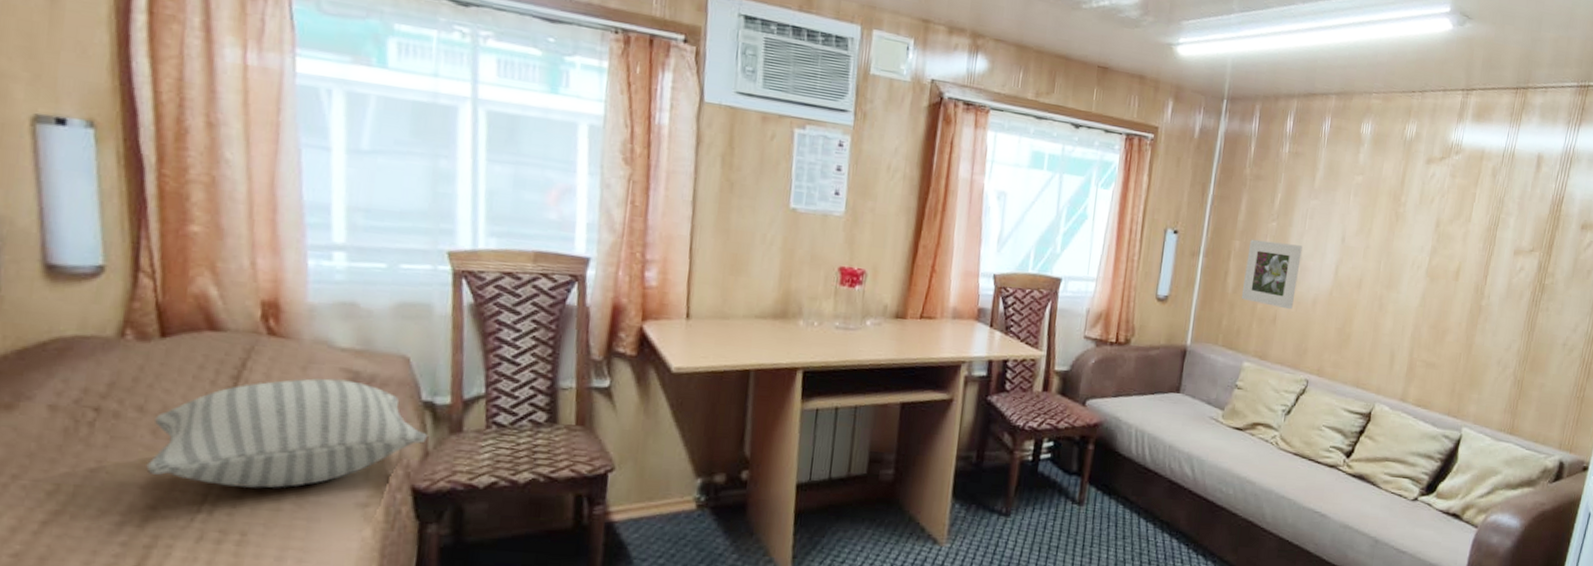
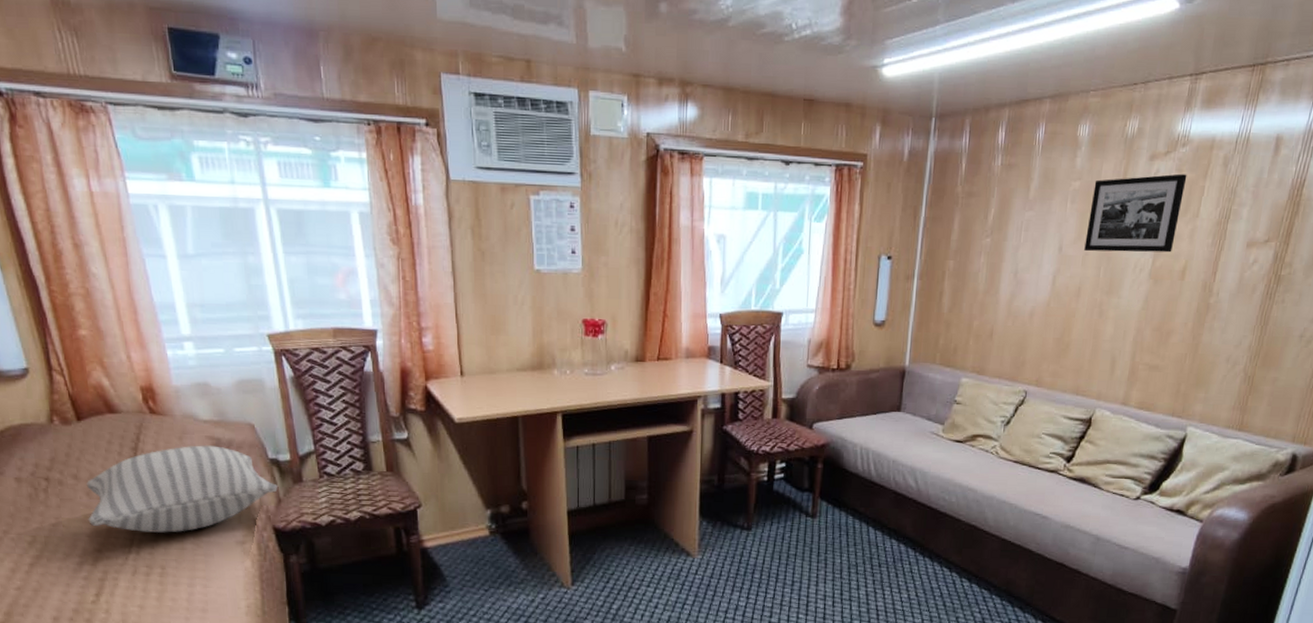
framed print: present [1241,239,1303,310] -> none [957,257,1018,324]
picture frame: none [1366,176,1460,253] -> present [1084,173,1187,253]

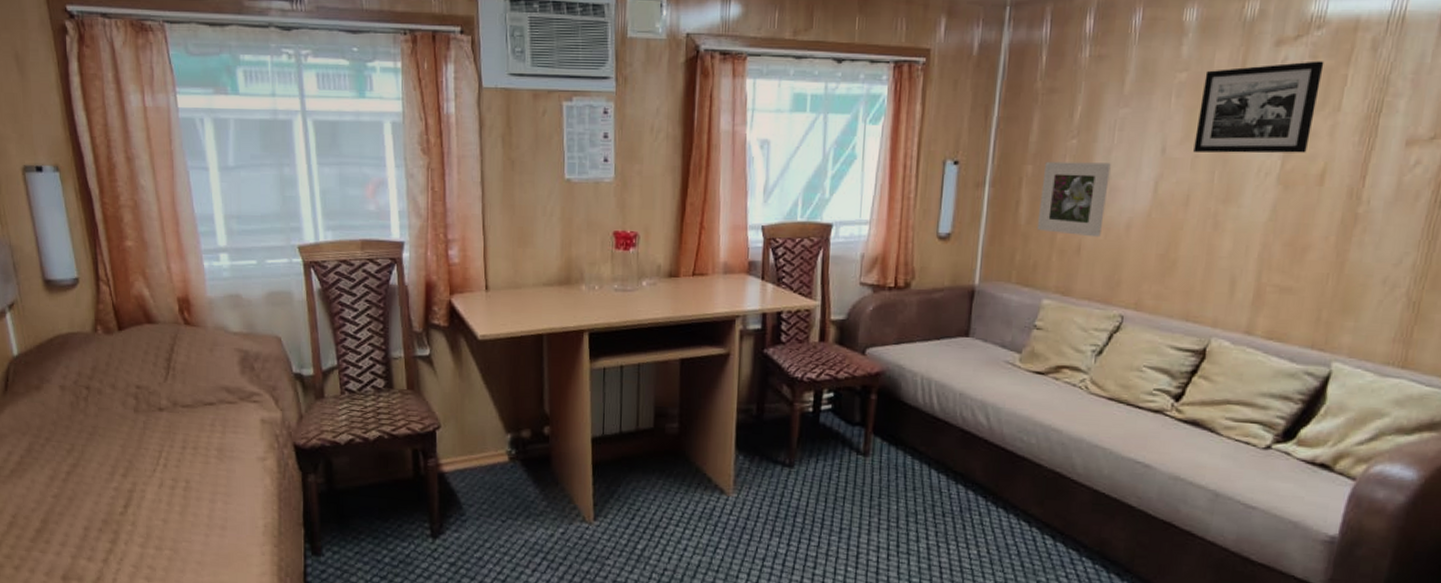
pillow: present [86,445,278,533] -> none [122,357,300,446]
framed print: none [957,257,1018,324] -> present [1036,161,1111,238]

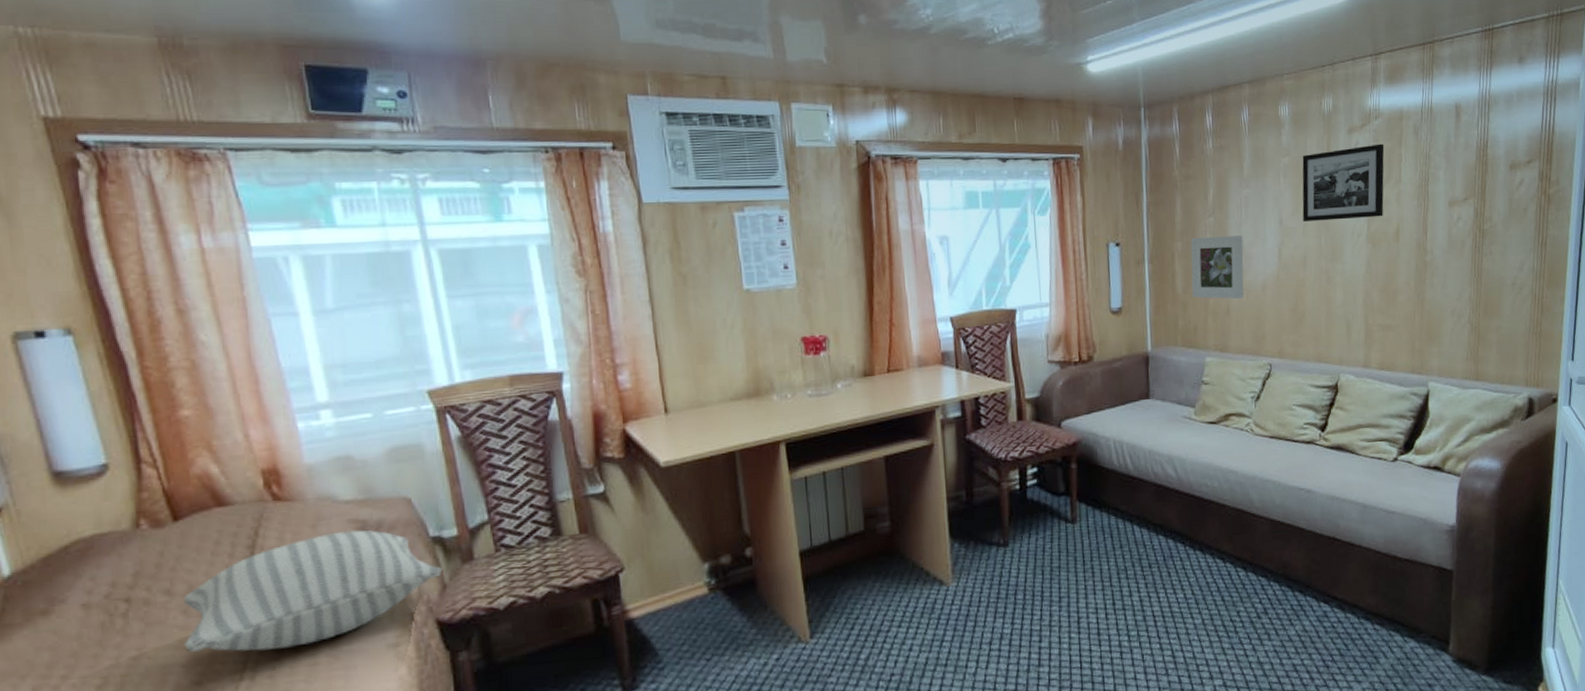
pillow: none [122,357,300,446] -> present [184,529,442,652]

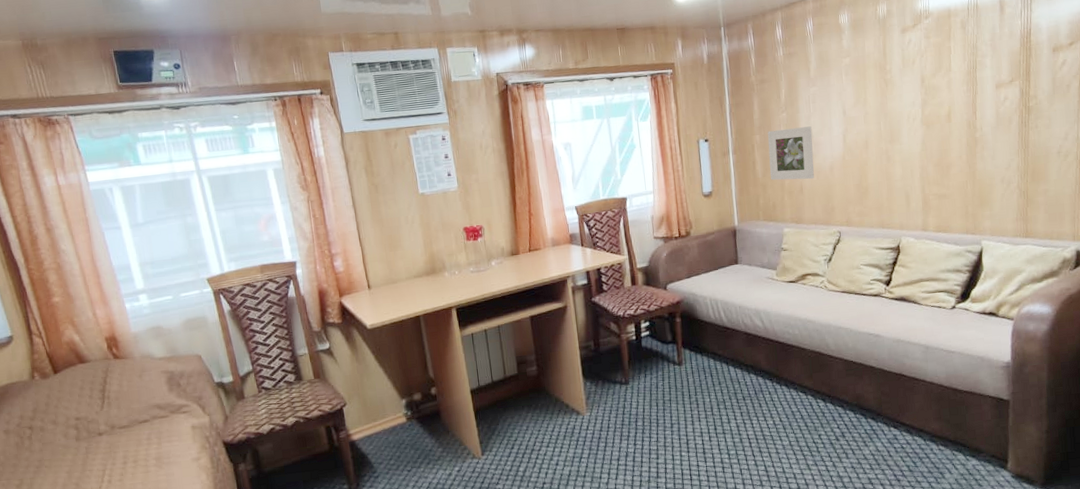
pillow: present [184,529,442,652] -> none [64,378,224,463]
picture frame: present [1302,143,1385,221] -> none [861,39,936,111]

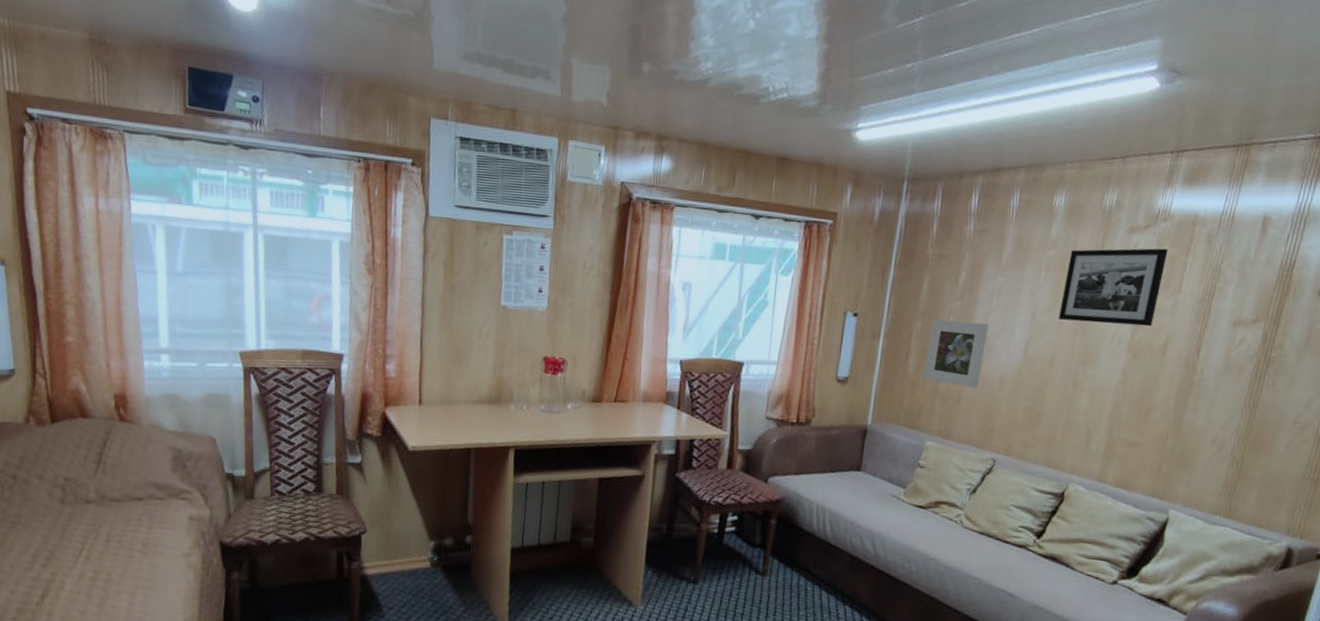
picture frame: none [861,39,936,111] -> present [1059,248,1168,327]

